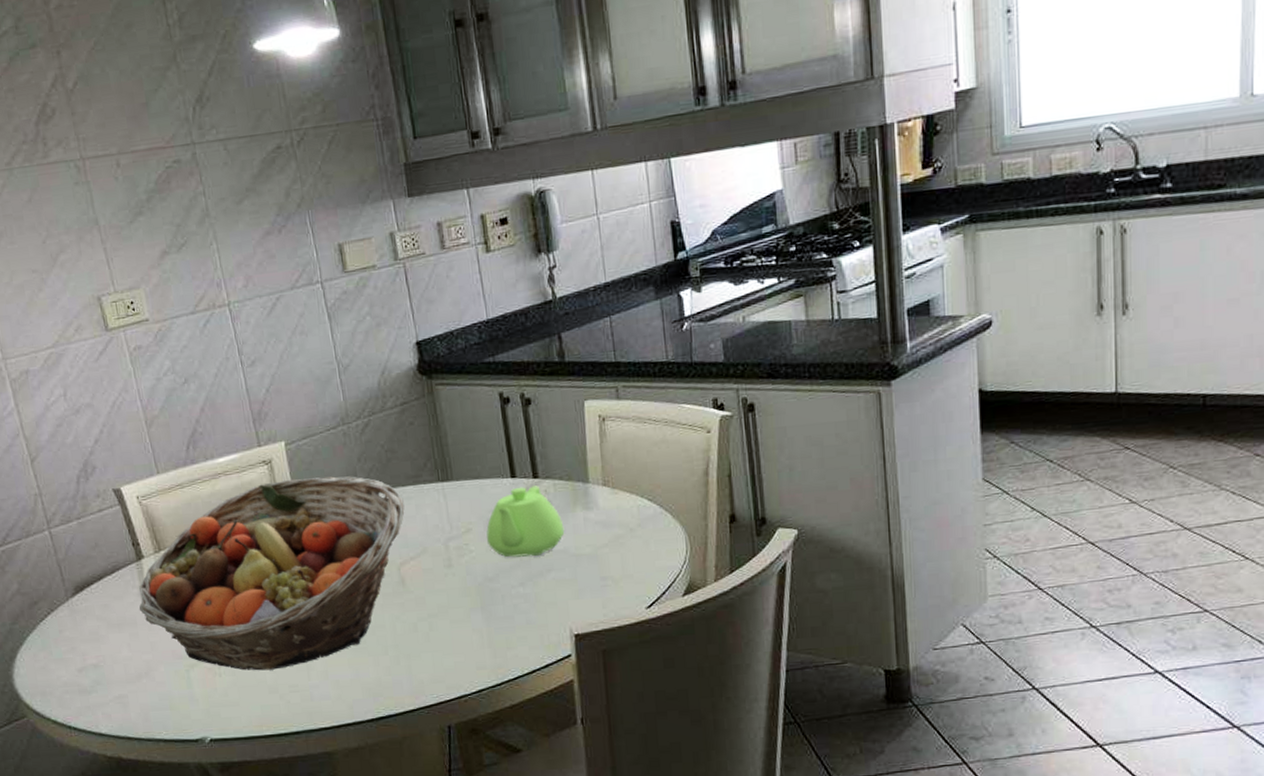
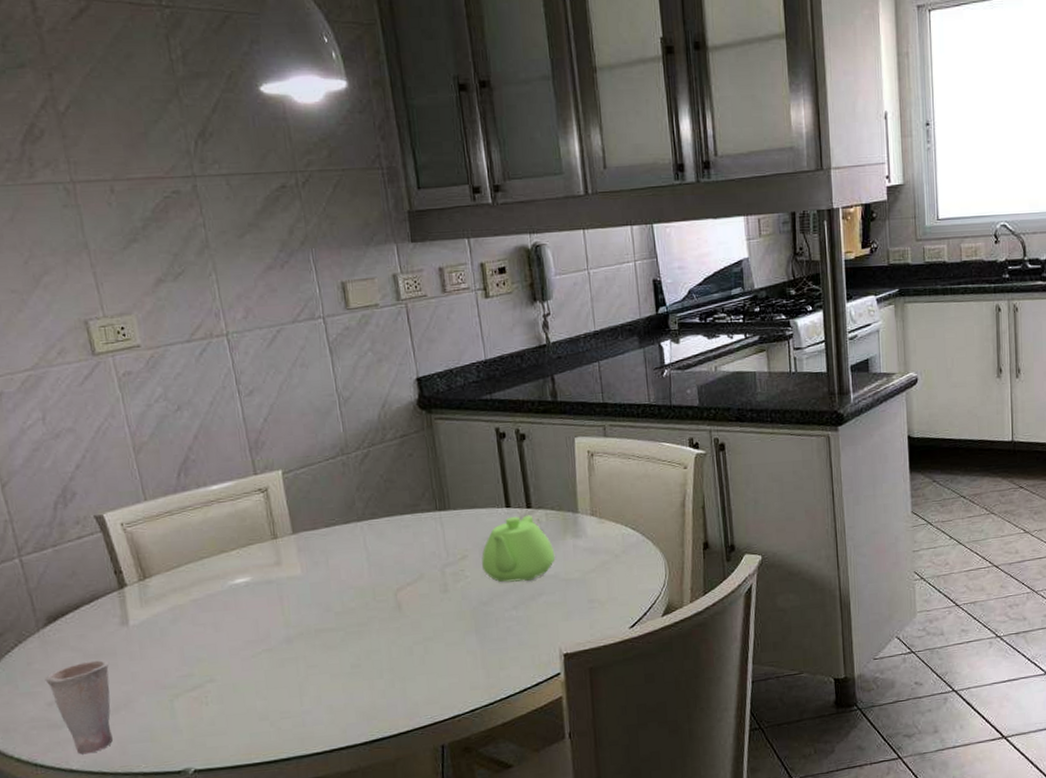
cup: none [74,629,136,719] -> present [44,660,113,755]
fruit basket: present [139,476,405,671] -> none [119,504,402,698]

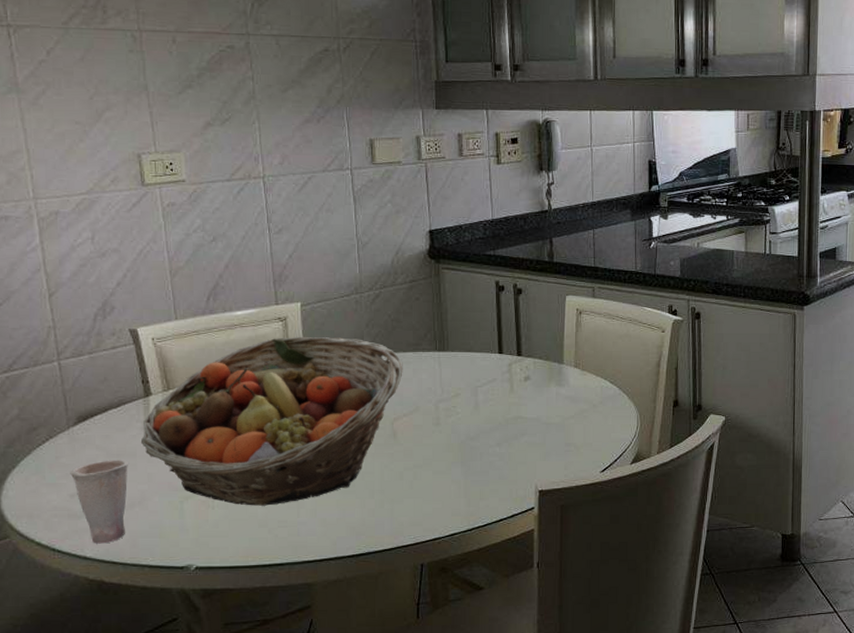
fruit basket: none [119,504,402,698] -> present [140,336,403,506]
teapot: present [481,515,556,582] -> none [473,362,539,421]

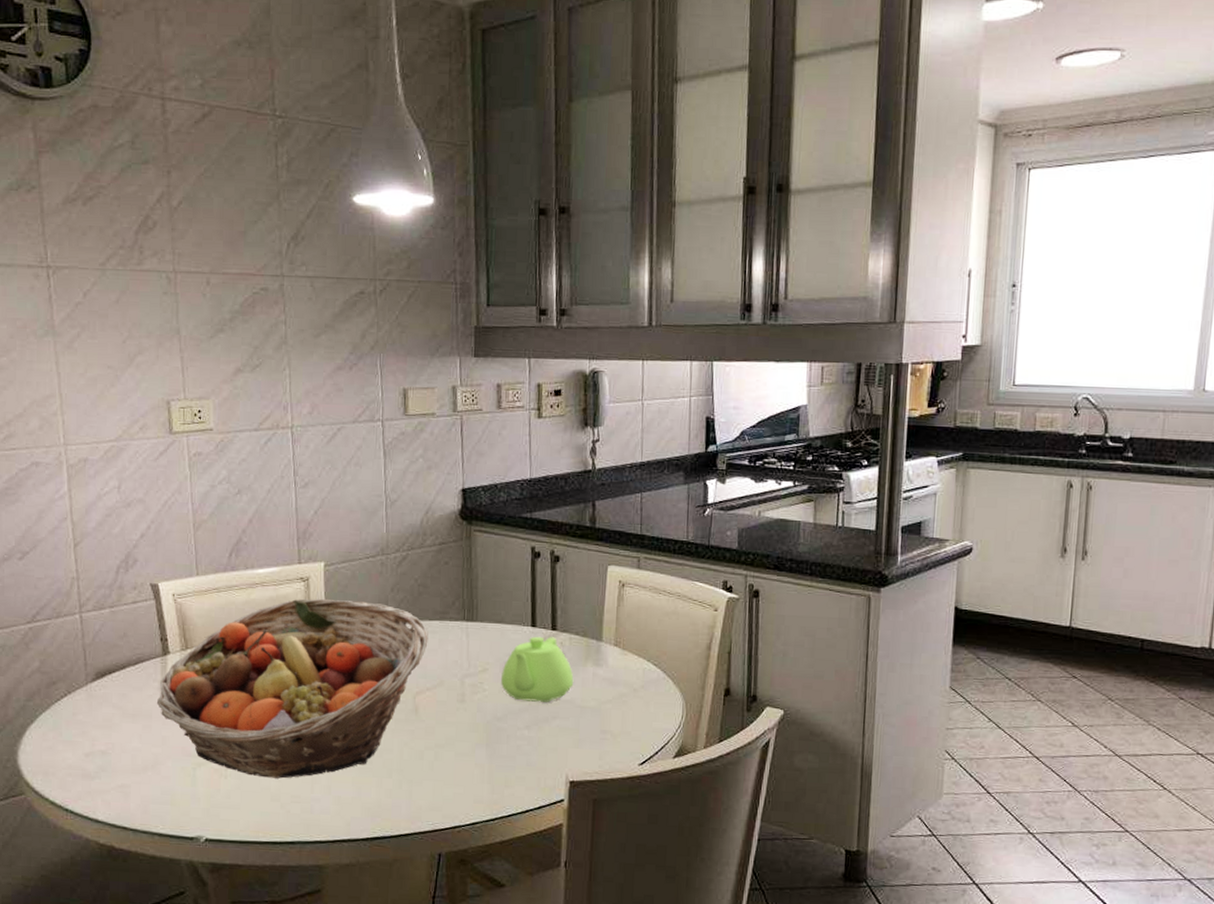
cup: present [70,460,128,544] -> none [86,719,143,808]
teapot: none [473,362,539,421] -> present [501,636,574,702]

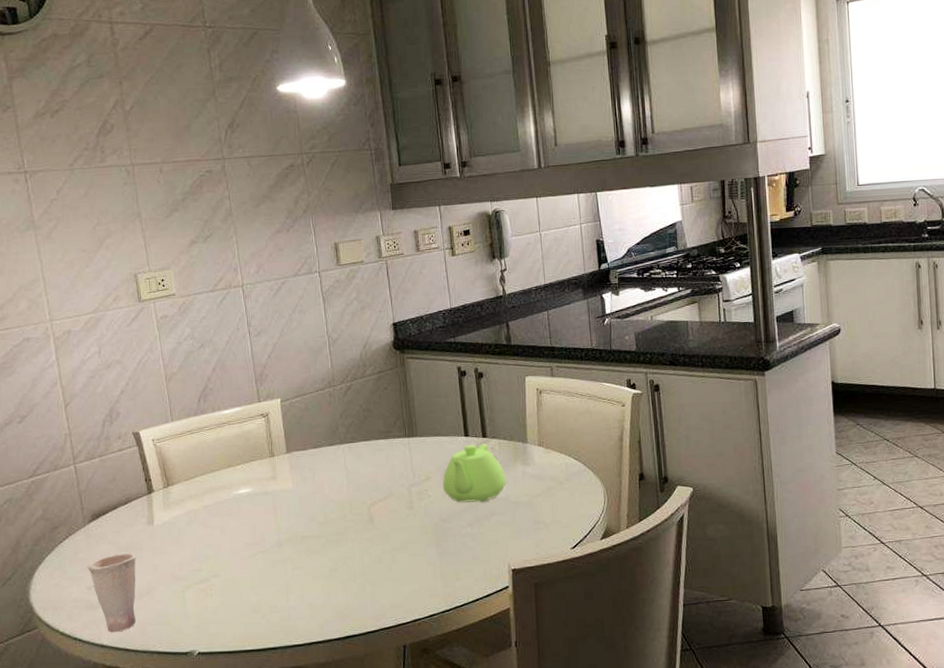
cup: none [86,719,143,808] -> present [87,553,136,633]
fruit basket: present [156,598,428,779] -> none [146,429,376,593]

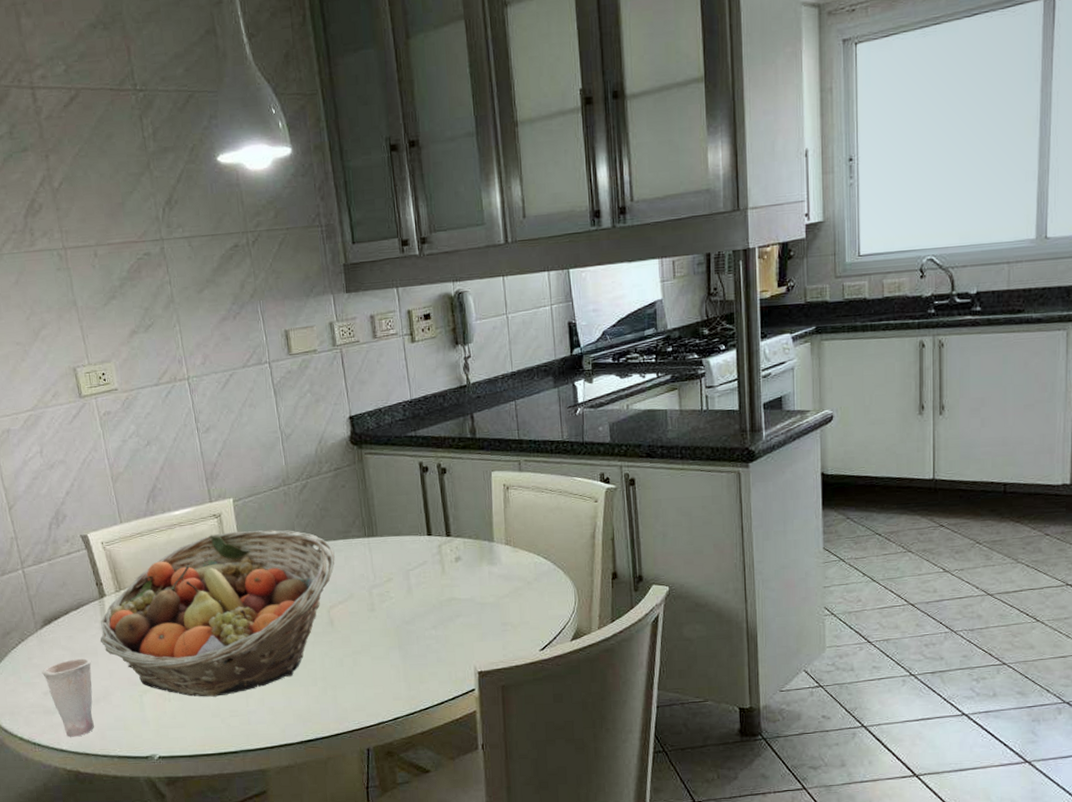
fruit basket: none [146,429,376,593] -> present [100,530,335,697]
teapot: present [443,443,507,502] -> none [405,543,472,604]

